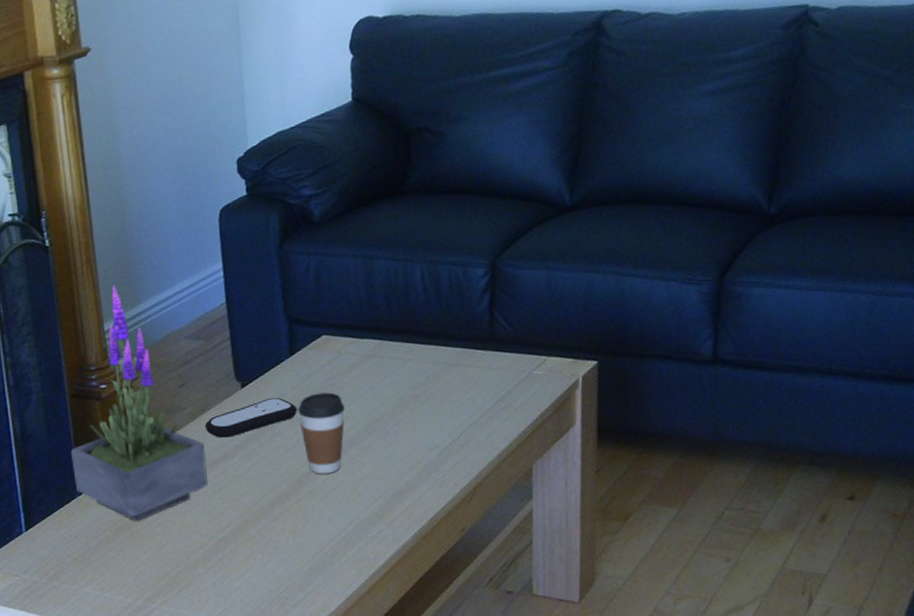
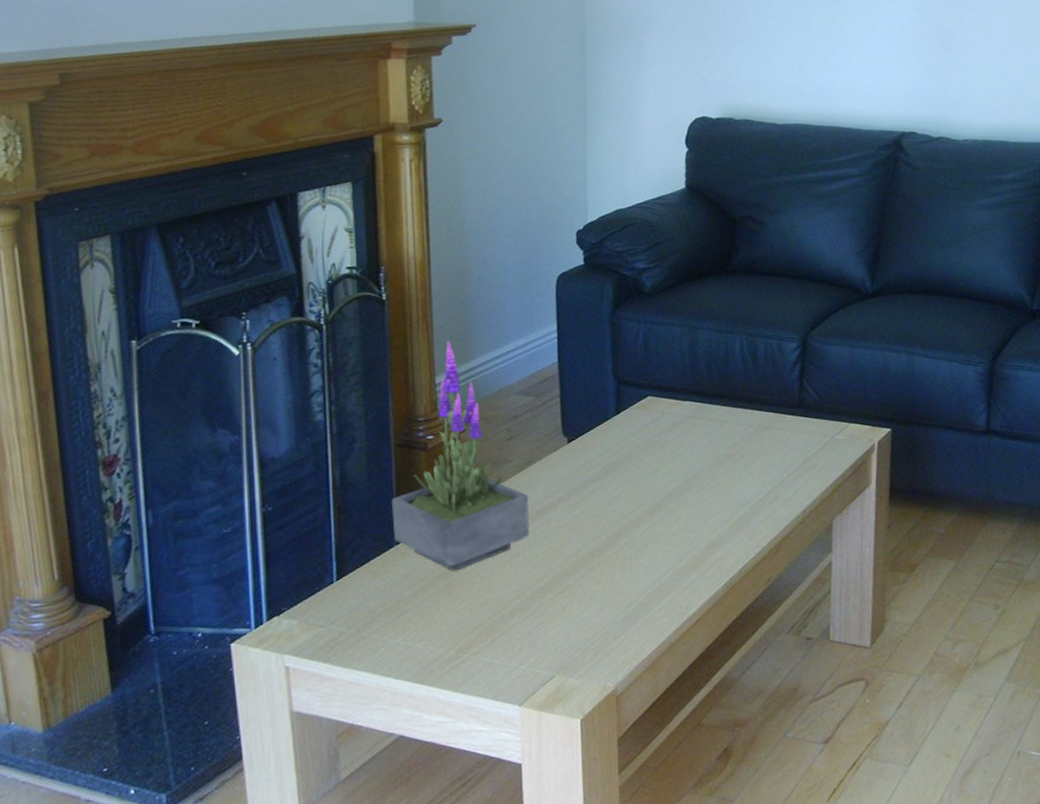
remote control: present [204,397,297,438] -> none [529,452,620,490]
coffee cup: present [298,392,345,474] -> none [621,449,665,527]

